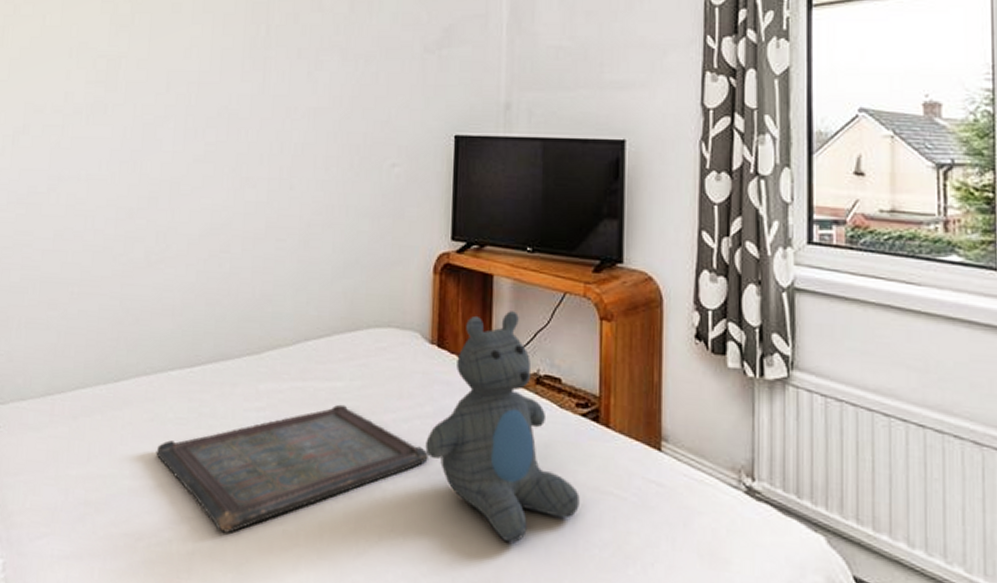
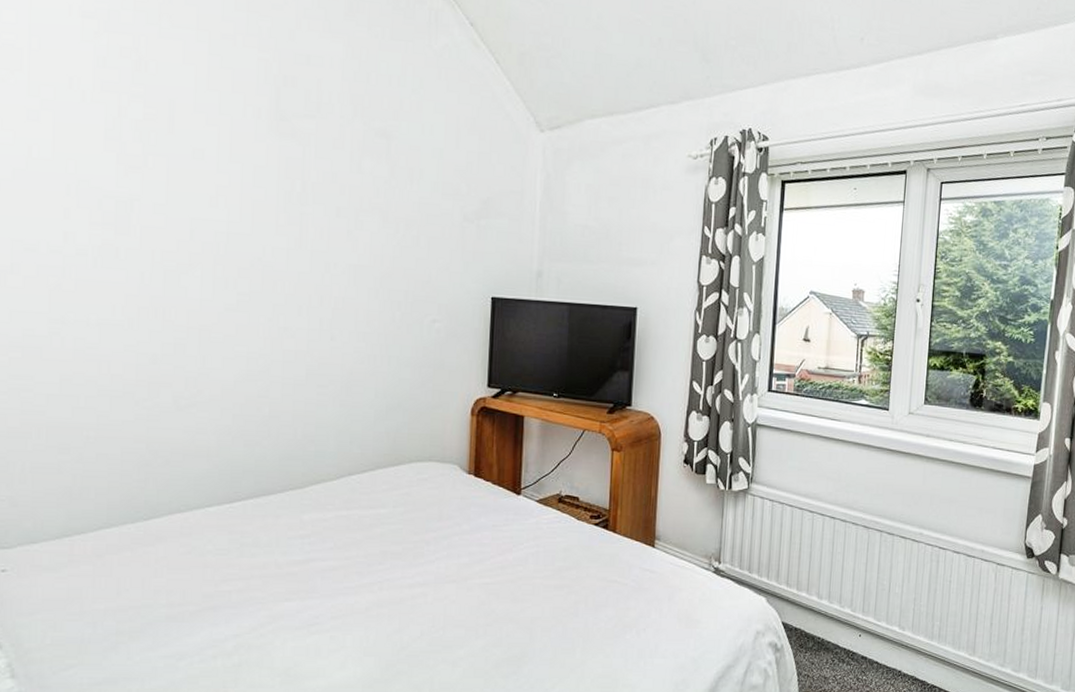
serving tray: present [156,404,428,533] -> none [195,528,465,644]
teddy bear: present [425,311,580,543] -> none [463,445,591,626]

